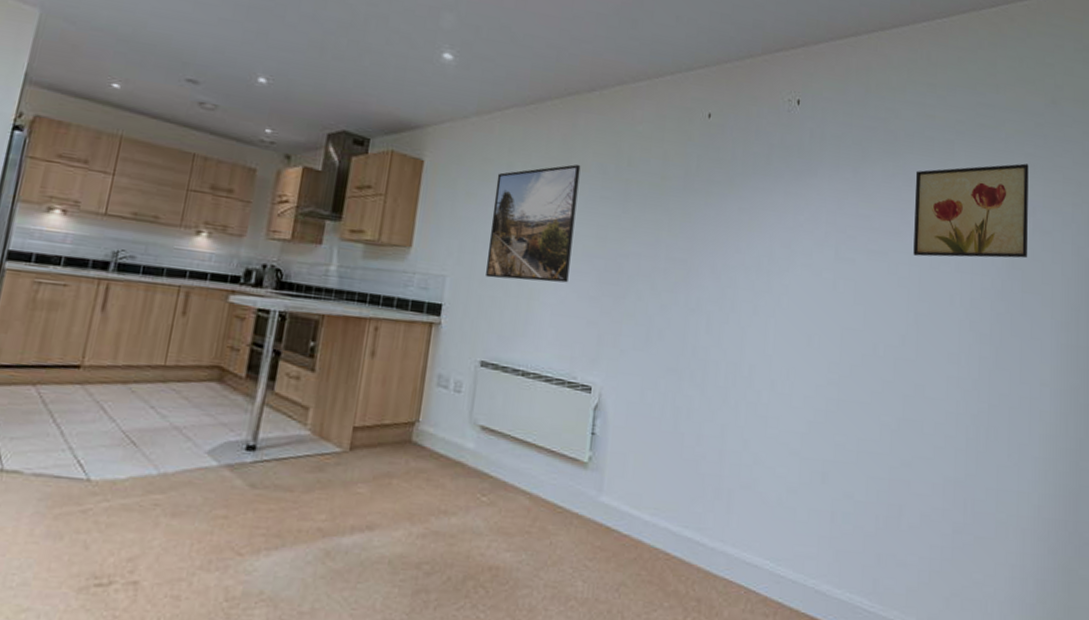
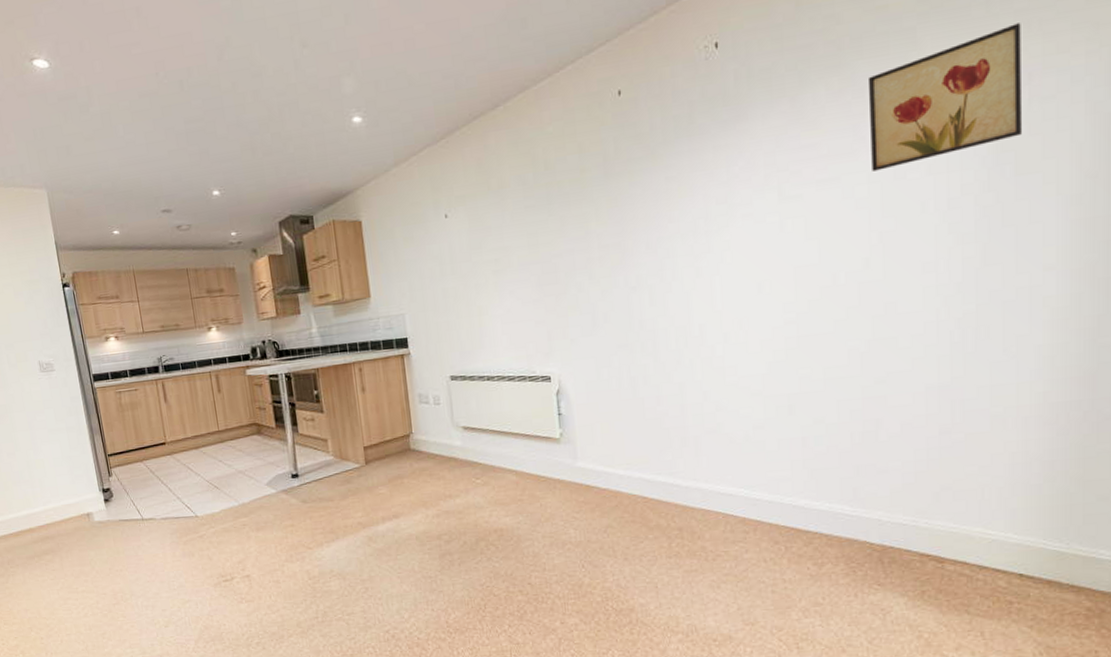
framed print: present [486,164,581,283] -> none [427,183,511,307]

